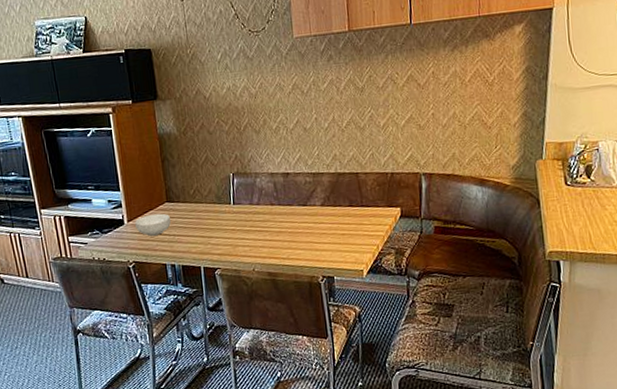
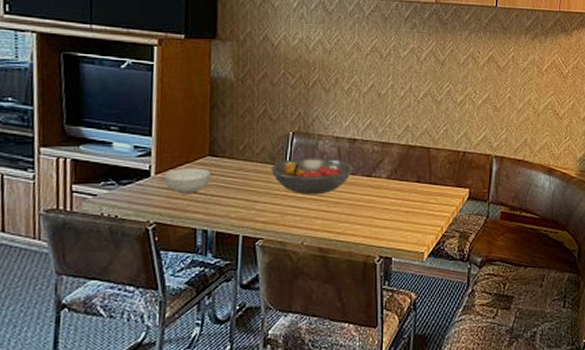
fruit bowl: none [218,193,290,228] -> present [270,158,354,195]

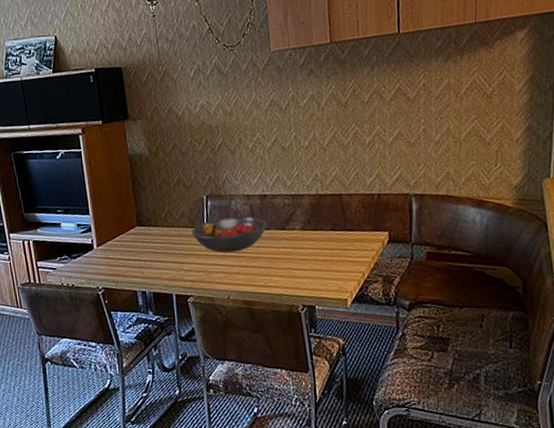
cereal bowl: present [165,168,210,193] -> none [105,237,141,262]

